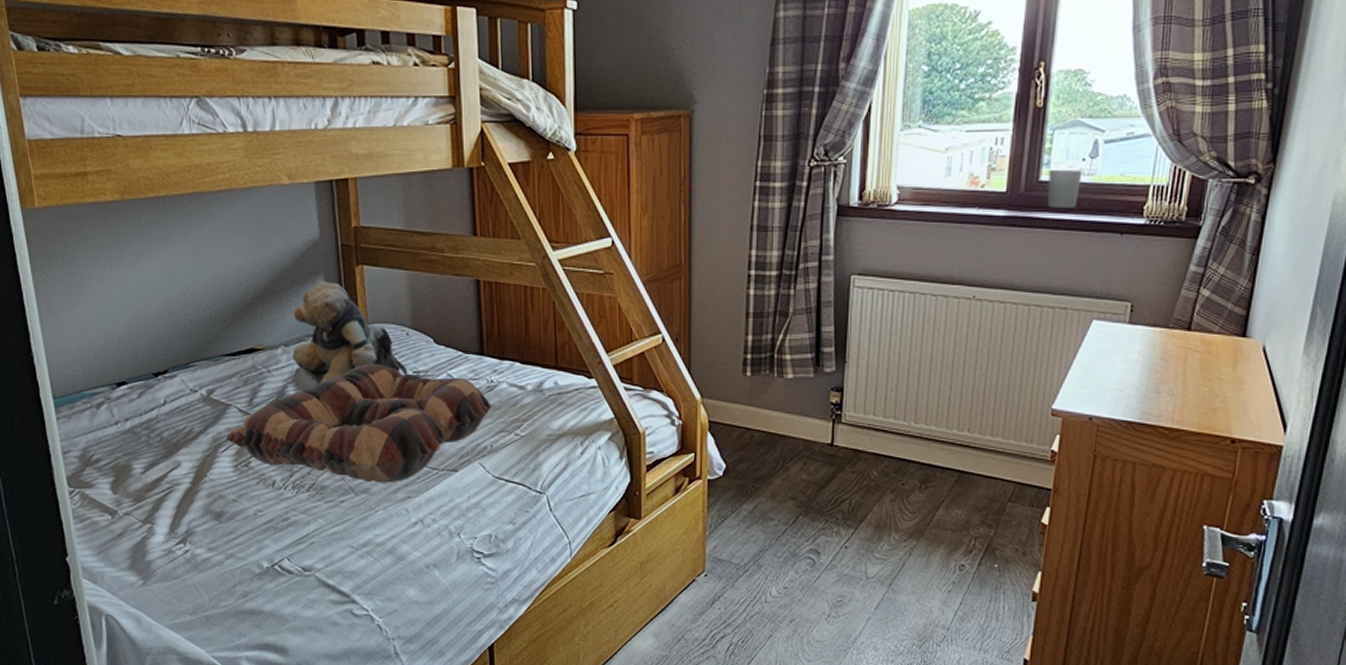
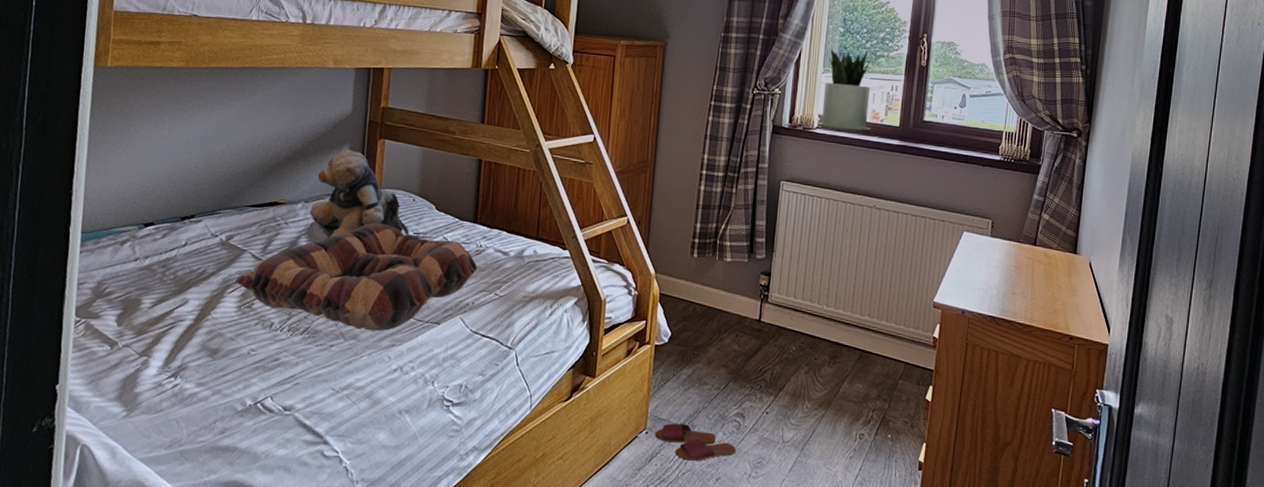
slippers: none [716,564,812,603] -> present [655,423,736,461]
planter: none [895,95,968,206] -> present [817,49,872,133]
candle holder: present [1047,170,1083,208] -> none [929,113,955,144]

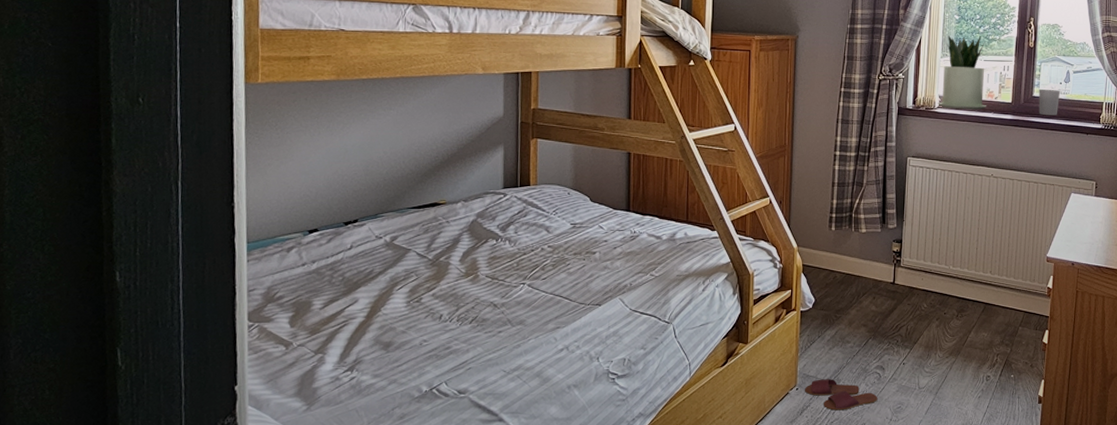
seat cushion: present [235,222,478,331] -> none [403,216,633,316]
teddy bear: present [309,148,410,238] -> none [469,149,567,233]
candle holder: none [929,113,955,144] -> present [1039,90,1061,116]

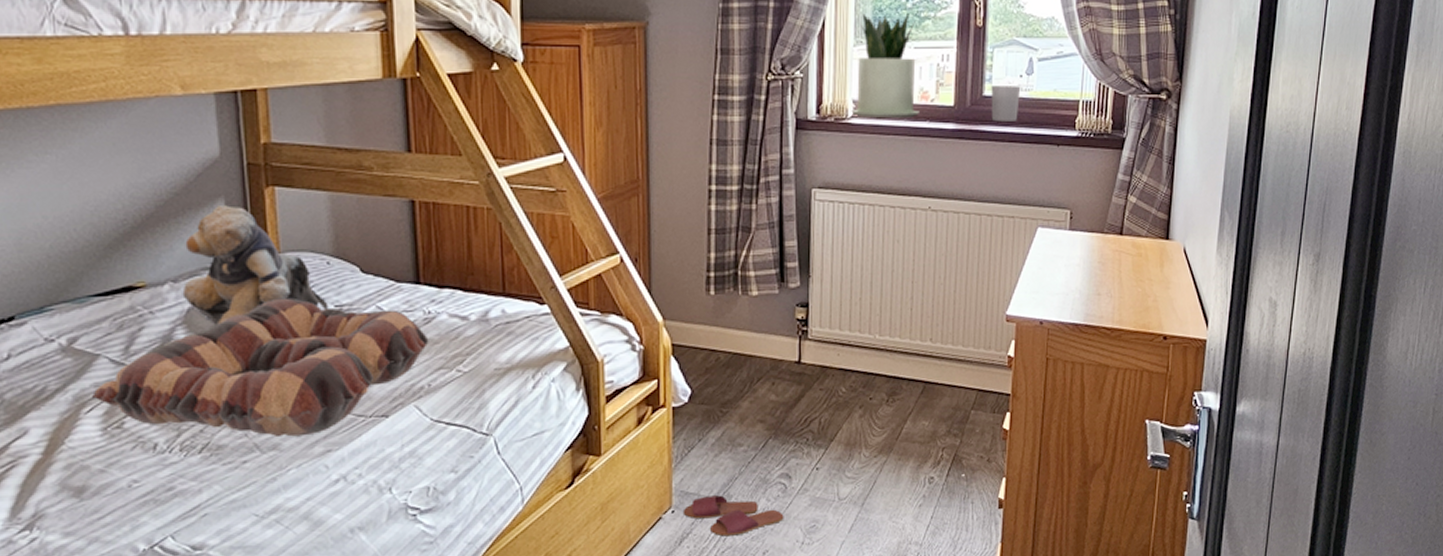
seat cushion: none [403,216,633,316] -> present [92,298,429,437]
teddy bear: none [469,149,567,233] -> present [182,204,329,325]

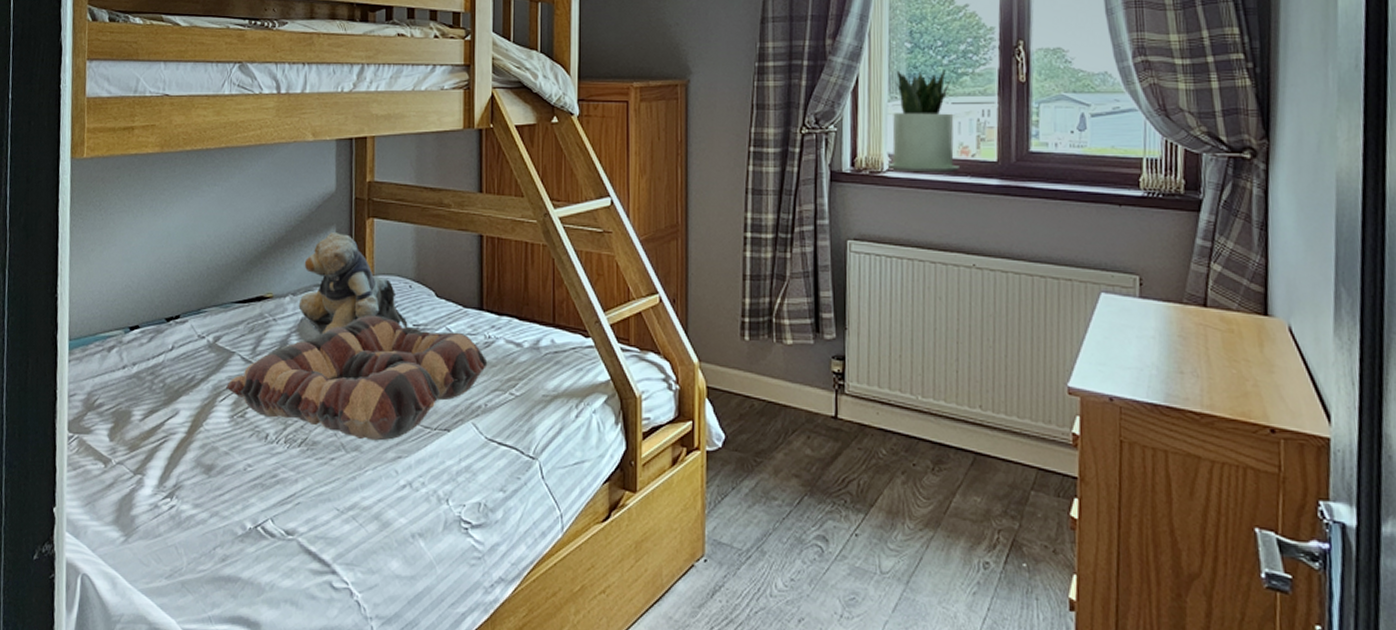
slippers: present [684,495,784,537] -> none [716,548,821,597]
candle holder: present [991,86,1021,122] -> none [1038,142,1073,179]

